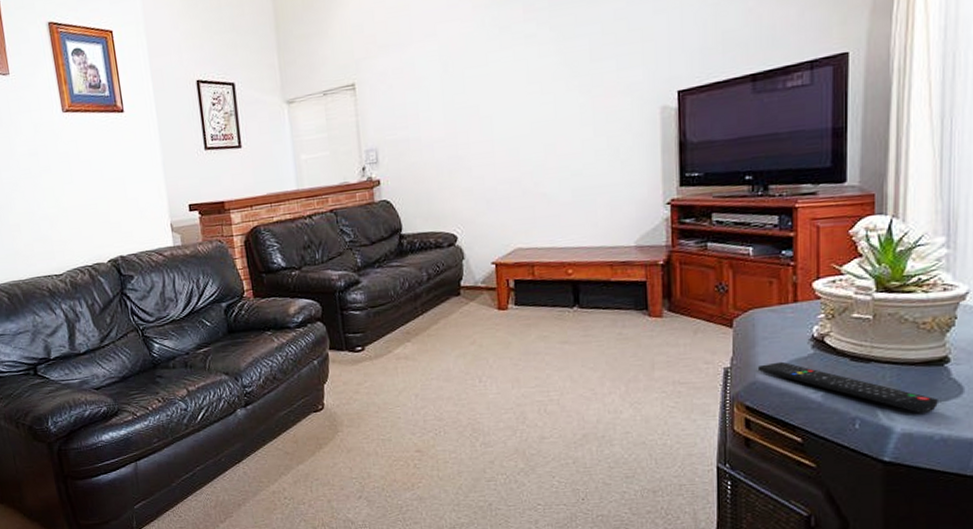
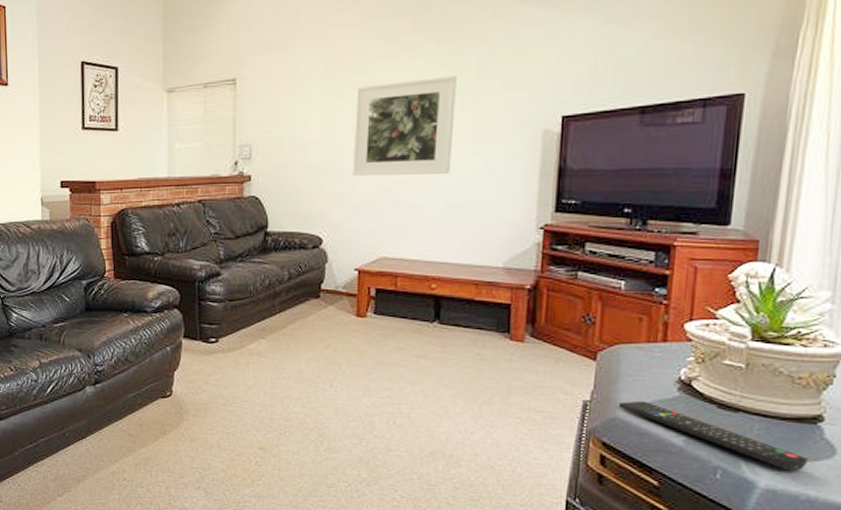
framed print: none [475,60,576,170] -> present [352,75,456,176]

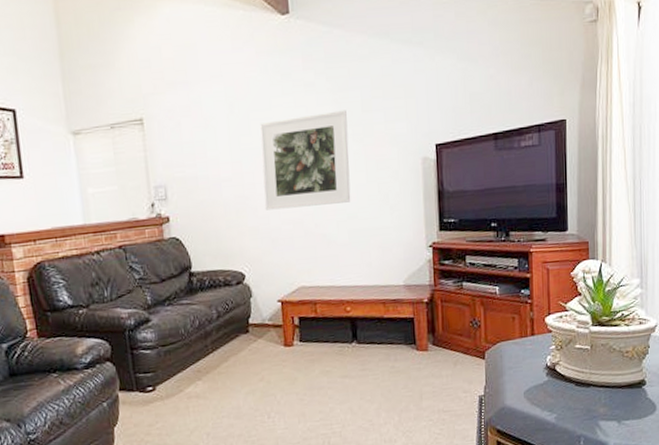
remote control: present [618,400,808,471] -> none [505,388,639,429]

